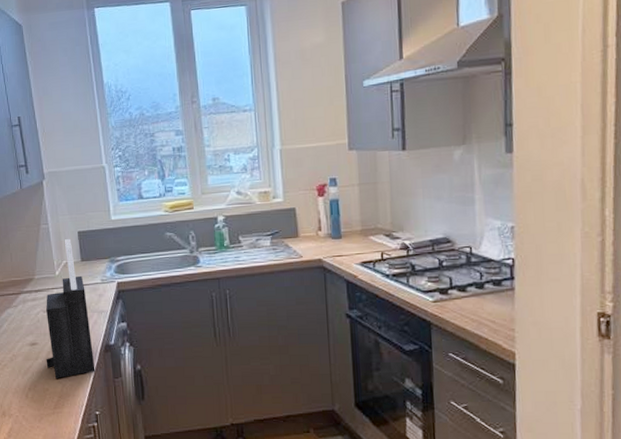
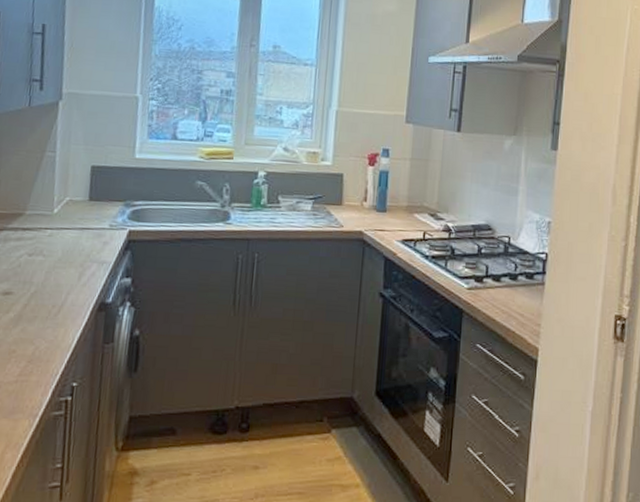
knife block: present [46,239,95,378] -> none [18,173,88,338]

